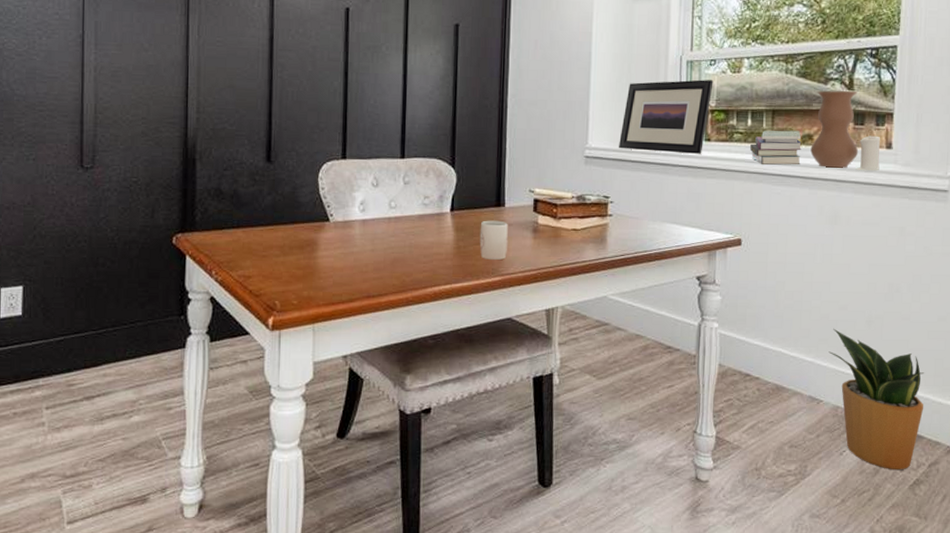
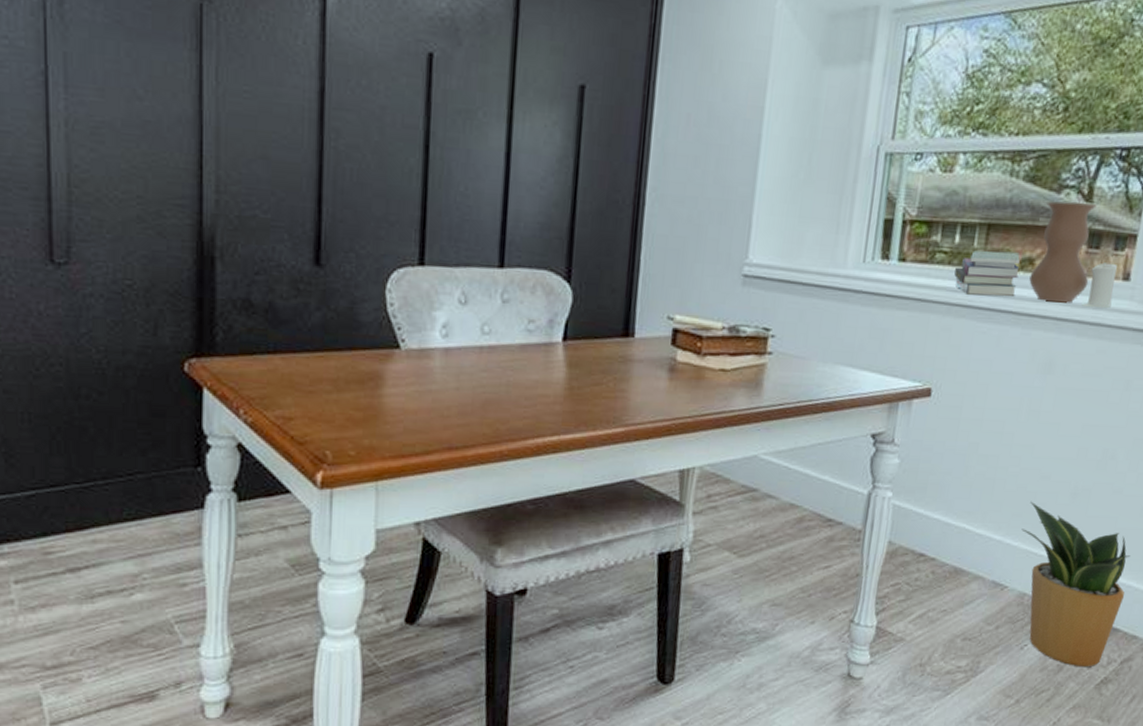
mug: present [479,220,509,261] -> none [598,354,638,407]
picture frame: present [618,79,714,155] -> none [786,178,918,279]

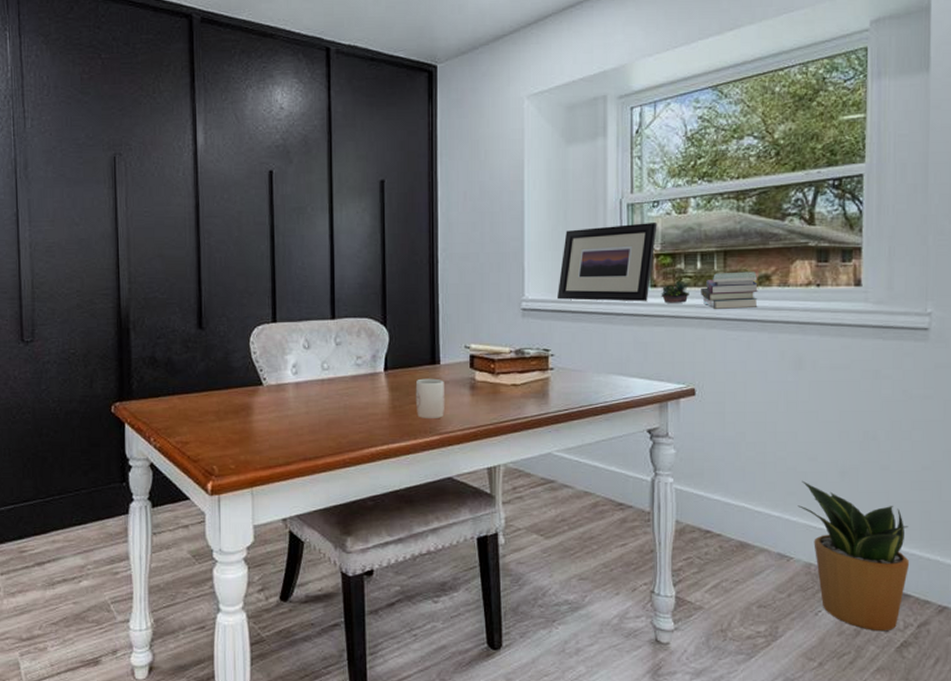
mug: none [598,354,638,407] -> present [415,378,446,420]
picture frame: none [786,178,918,279] -> present [556,223,657,302]
succulent planter: none [909,257,942,284] -> present [661,281,689,303]
vase: present [1029,201,1098,303] -> none [768,225,823,309]
candle: present [1082,262,1117,309] -> none [820,273,848,311]

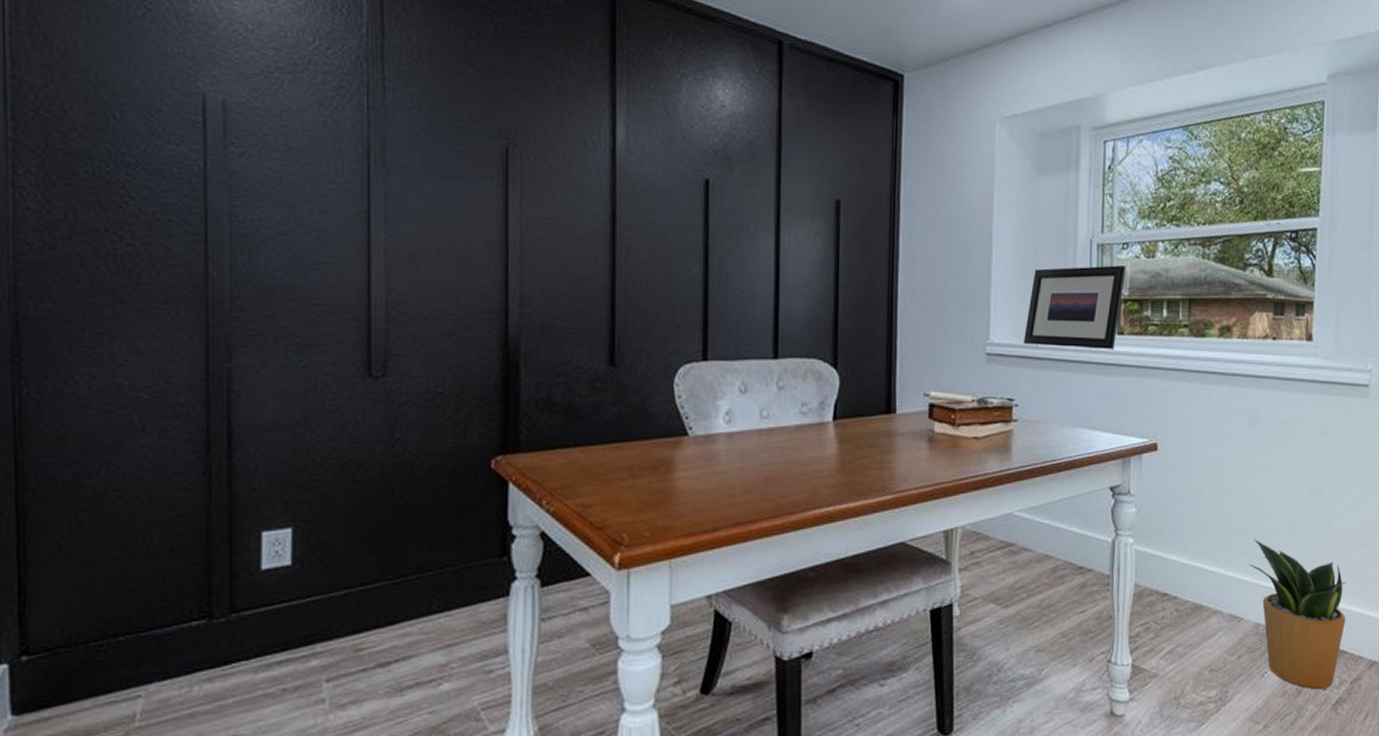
mug: present [415,378,446,420] -> none [867,429,901,477]
succulent planter: present [661,281,689,303] -> none [1127,329,1155,352]
books: present [701,271,758,310] -> none [1166,321,1220,361]

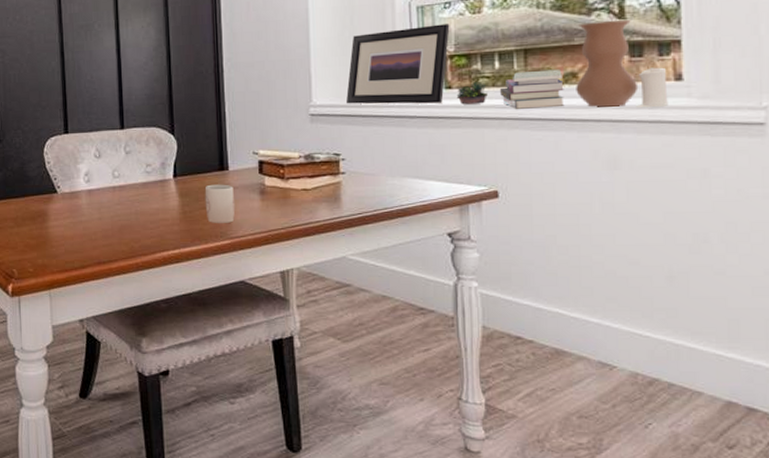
mug: none [867,429,901,477] -> present [204,184,236,224]
succulent planter: none [1127,329,1155,352] -> present [456,82,488,105]
books: none [1166,321,1220,361] -> present [500,69,565,110]
vase: none [1229,277,1279,363] -> present [576,19,639,108]
potted plant: present [1249,538,1346,690] -> none [619,285,755,448]
candle: none [1275,326,1300,366] -> present [636,67,668,108]

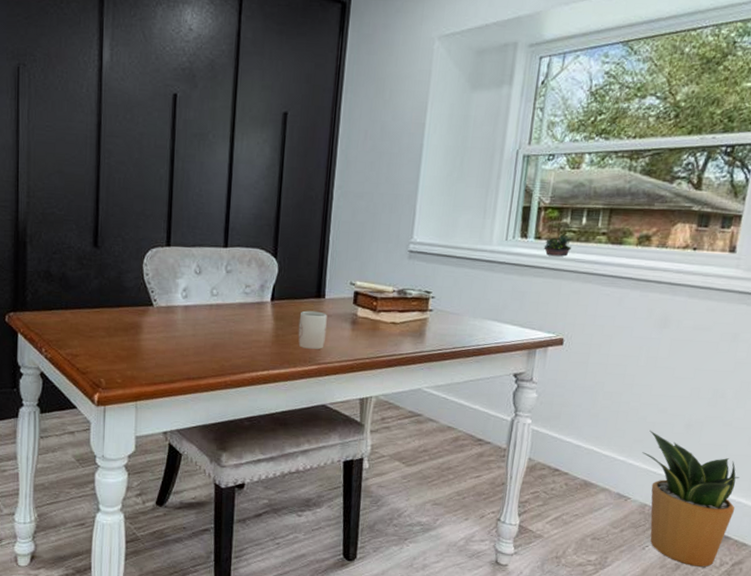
picture frame: present [345,24,450,105] -> none [443,175,550,253]
books: present [500,69,565,110] -> none [582,230,638,267]
vase: present [576,19,639,108] -> none [646,189,706,271]
potted plant: none [619,285,755,448] -> present [642,430,740,567]
candle: present [636,67,668,108] -> none [693,238,724,276]

